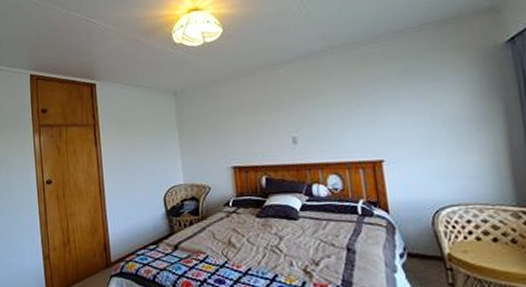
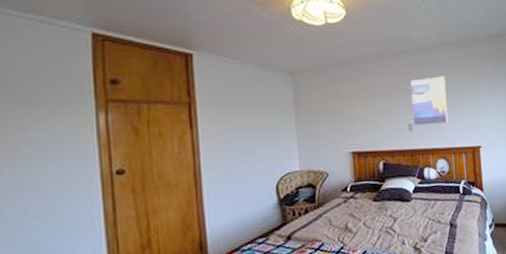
wall art: none [293,83,339,139] -> present [410,76,448,126]

